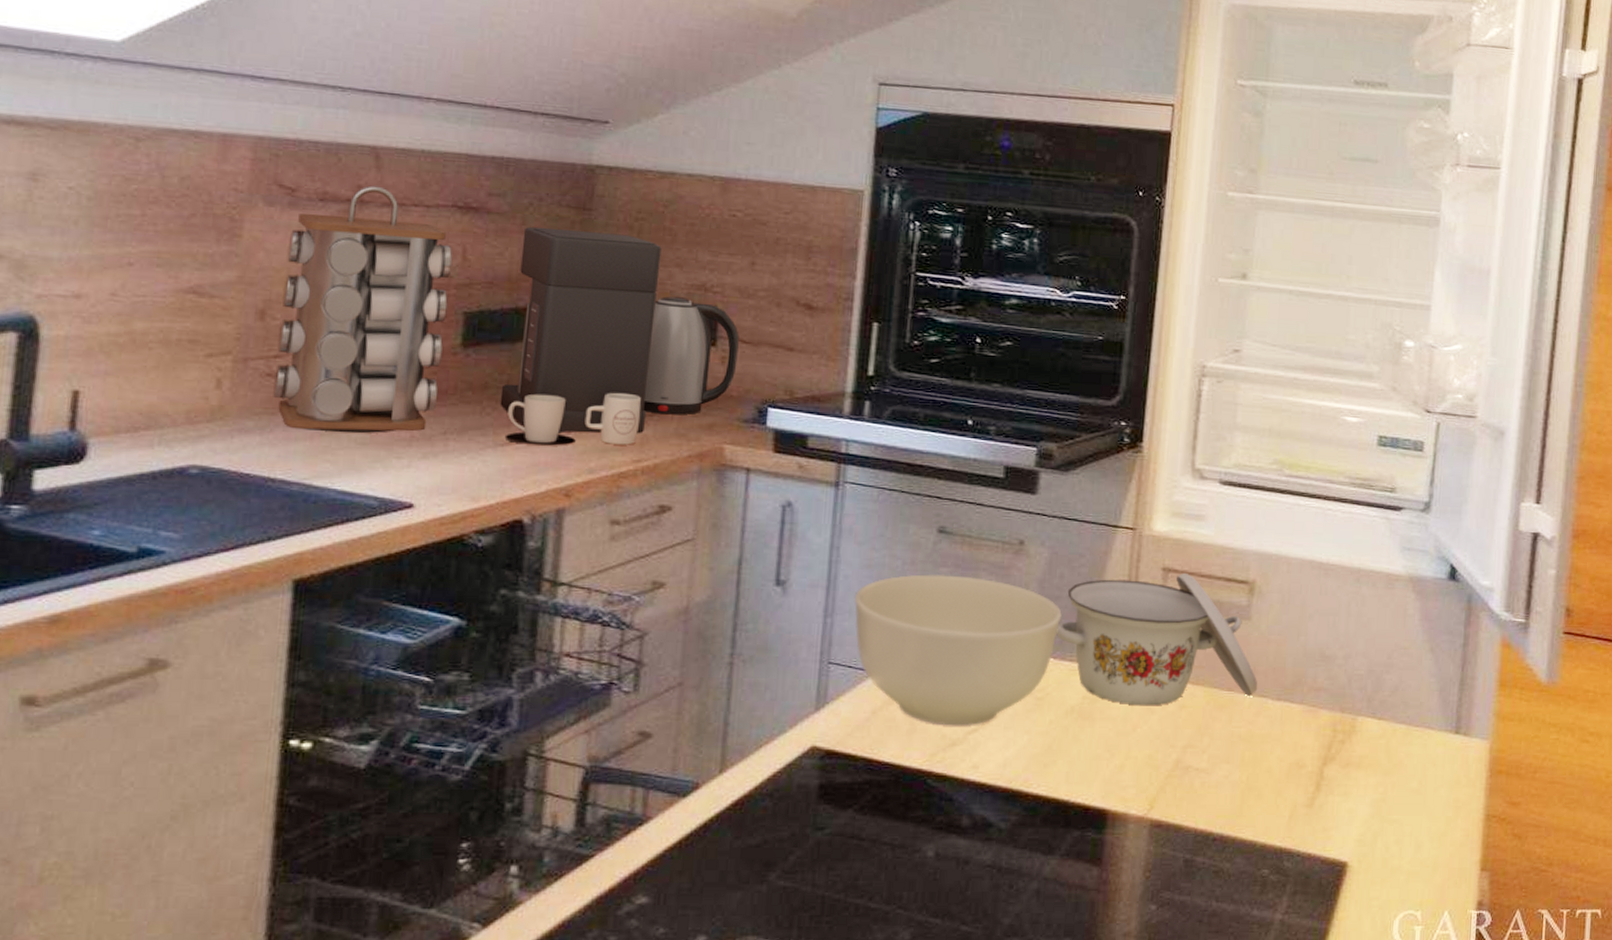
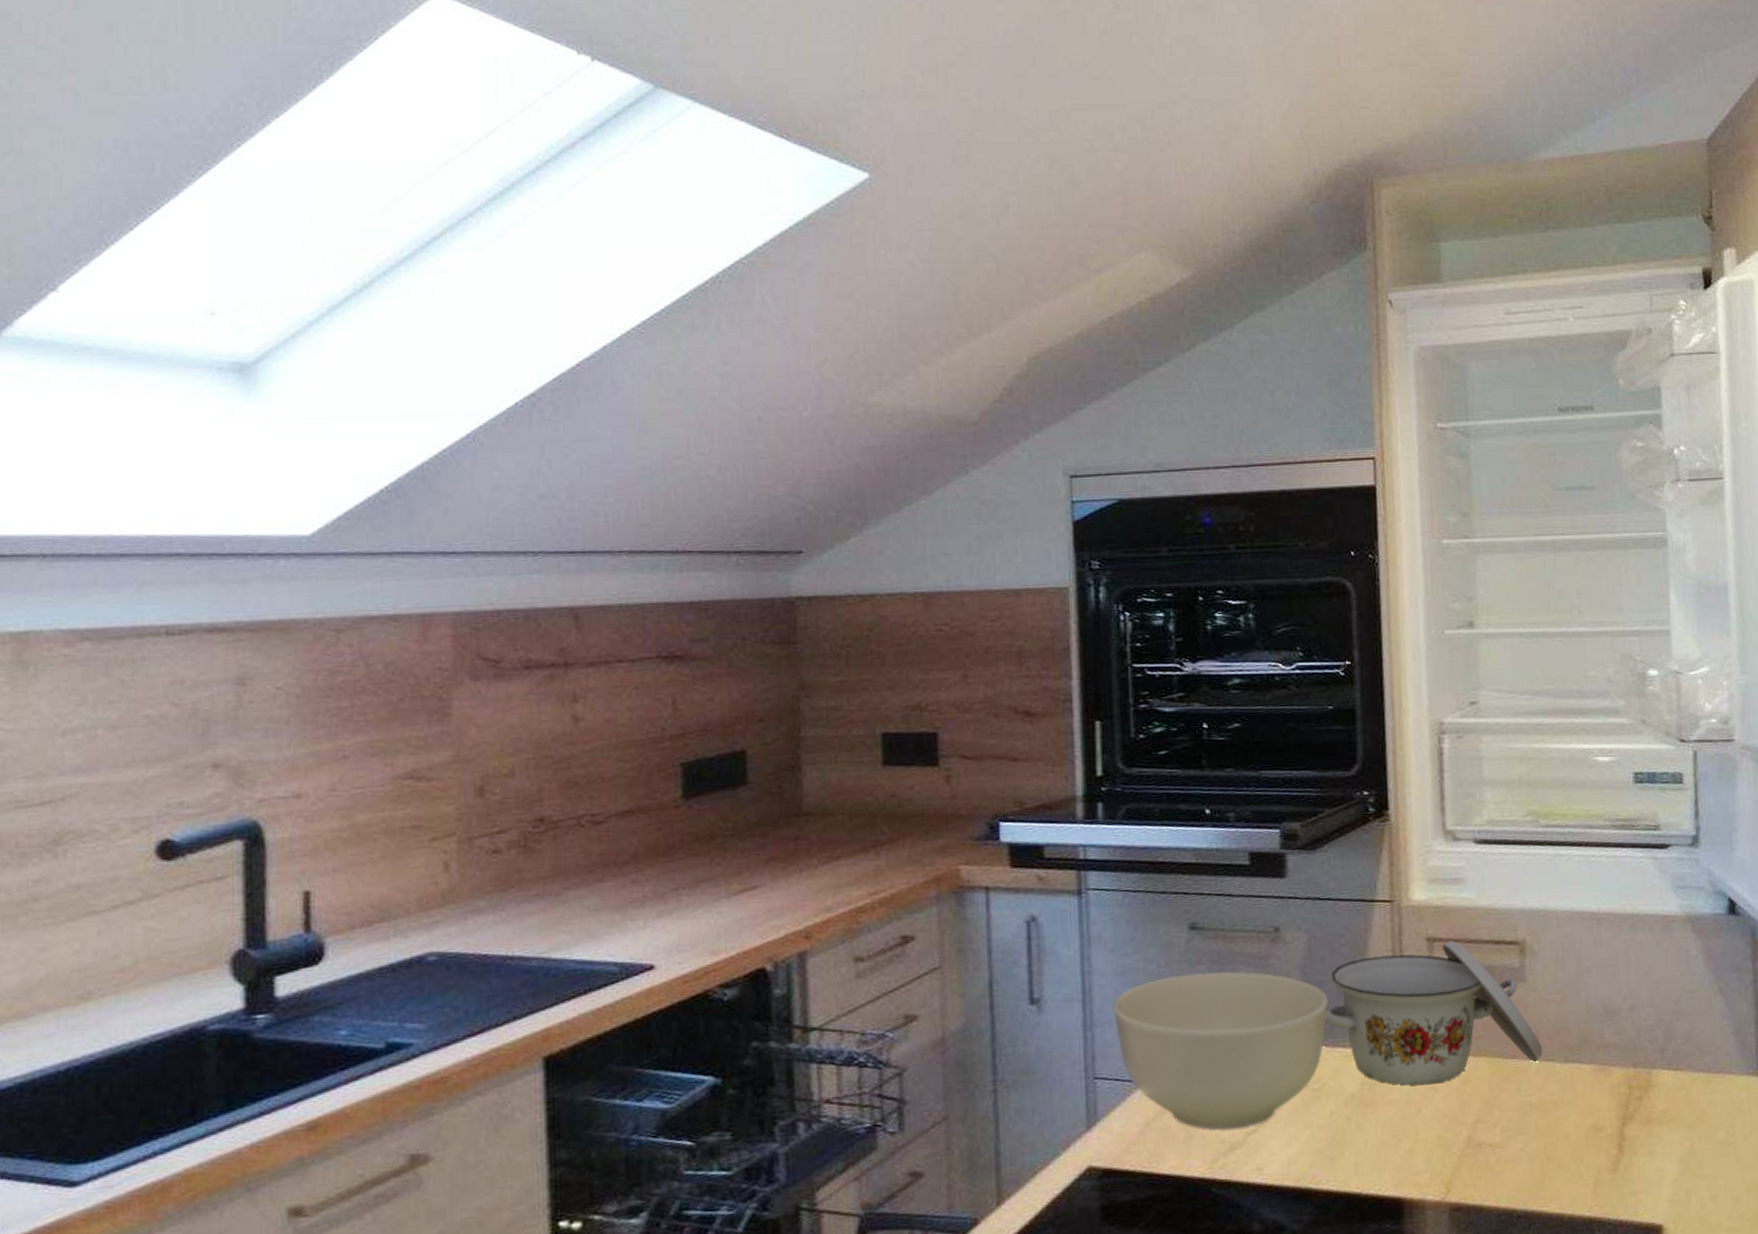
spice rack: present [272,185,452,434] -> none [498,646,666,903]
coffee maker: present [500,226,662,434] -> none [727,663,877,873]
cup: present [504,394,576,446] -> none [737,836,809,891]
mug: present [584,392,642,445] -> none [815,825,872,880]
kettle: present [643,296,739,415] -> none [871,719,962,843]

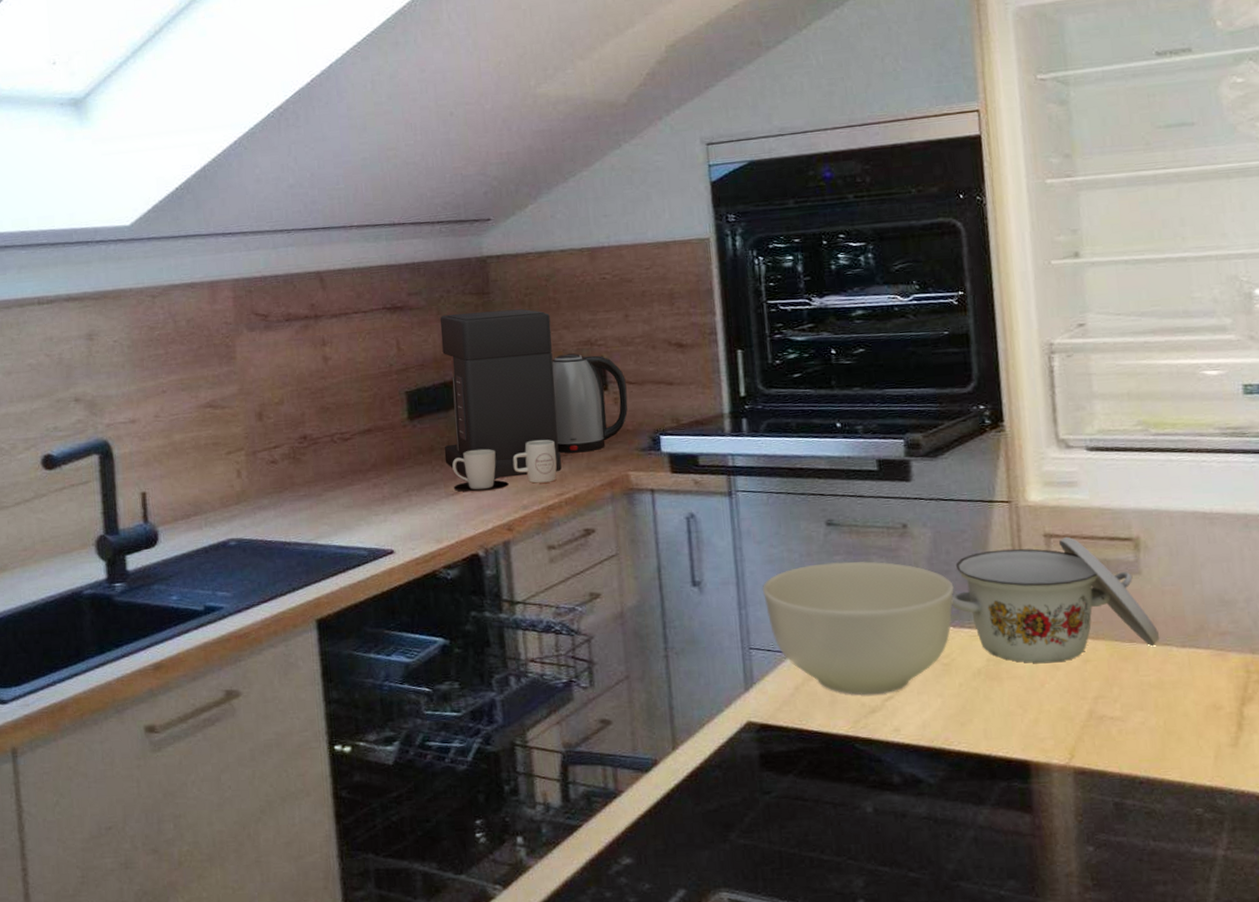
coffee maker: none [727,663,877,873] -> present [440,308,562,478]
cup: none [737,836,809,891] -> present [452,449,509,492]
mug: none [815,825,872,880] -> present [512,439,558,484]
kettle: none [871,719,962,843] -> present [552,352,628,453]

